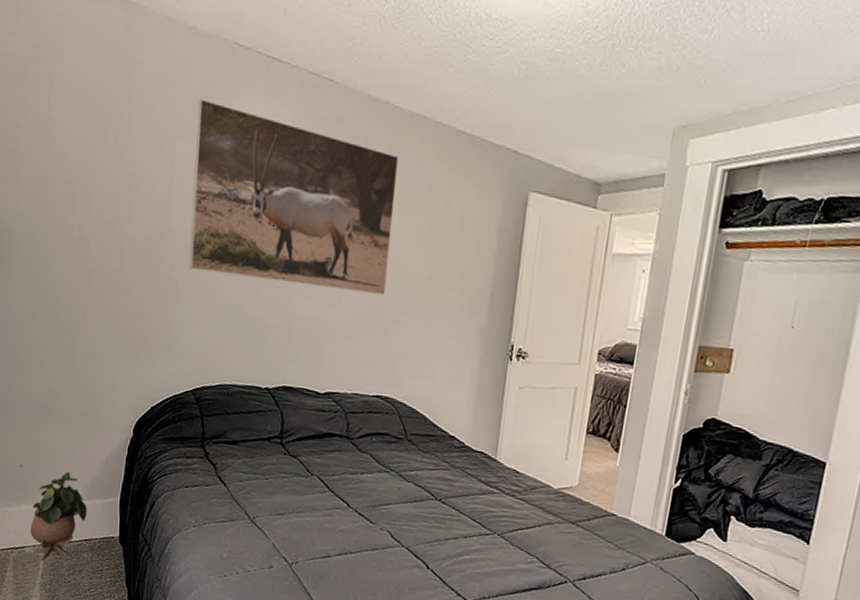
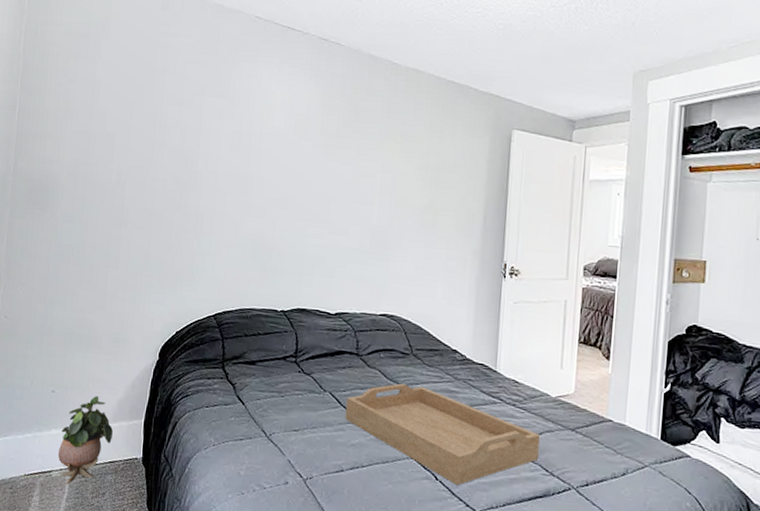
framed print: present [189,99,399,295] -> none [213,62,398,223]
serving tray: none [334,469,539,575] -> present [345,383,540,486]

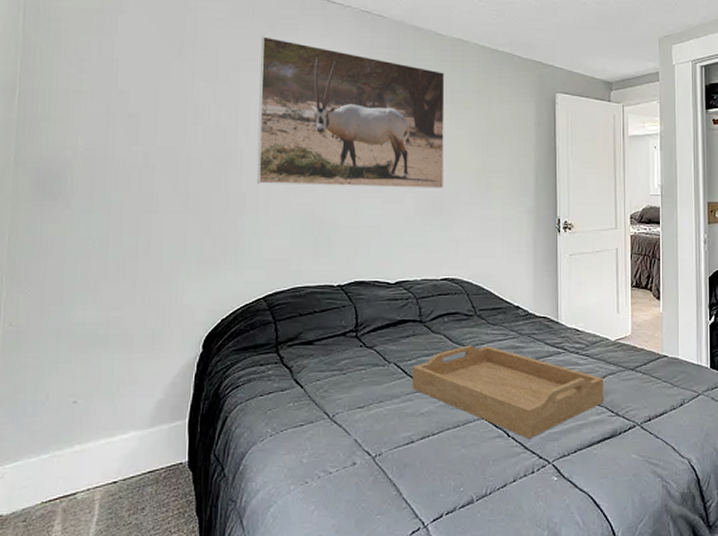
potted plant: present [58,396,113,484] -> none [84,401,151,504]
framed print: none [213,62,398,223] -> present [256,36,445,188]

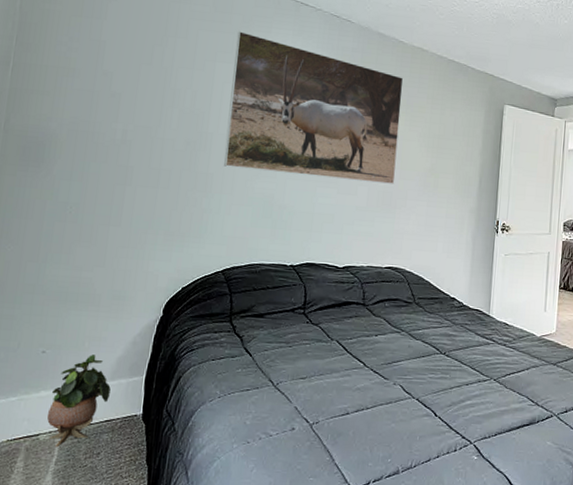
potted plant: none [84,401,151,504] -> present [47,355,111,446]
serving tray: present [413,345,605,440] -> none [351,329,527,420]

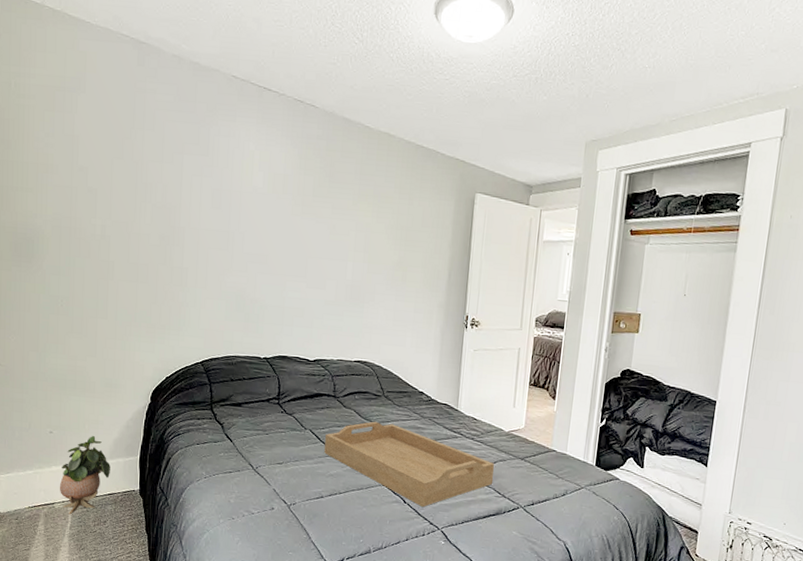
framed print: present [224,31,404,184] -> none [197,121,370,278]
serving tray: none [351,329,527,420] -> present [324,421,494,508]

